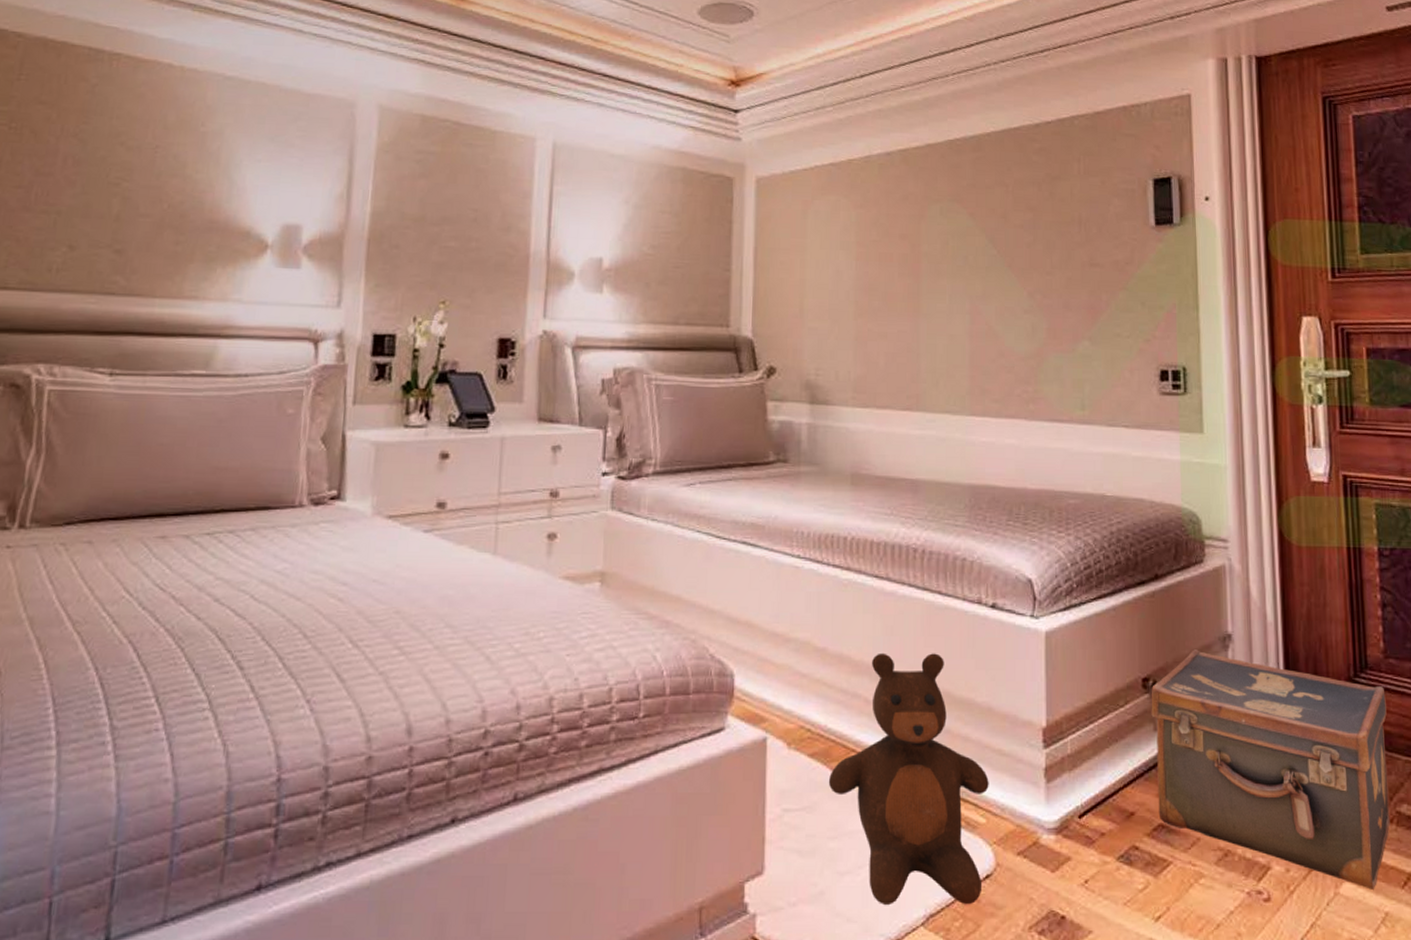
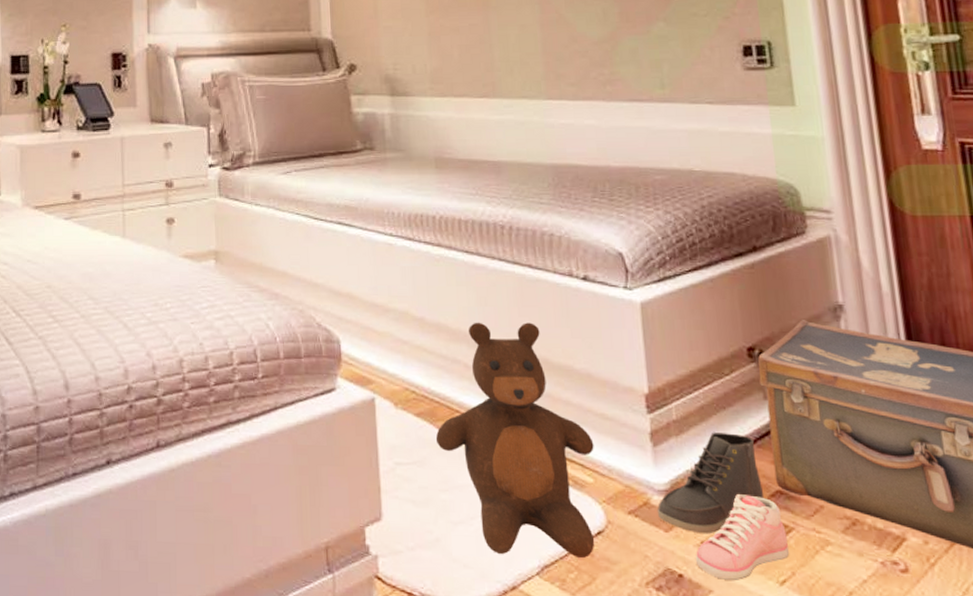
sneaker: none [1045,766,1147,871] -> present [656,432,765,533]
sneaker: none [1078,828,1165,919] -> present [695,493,789,580]

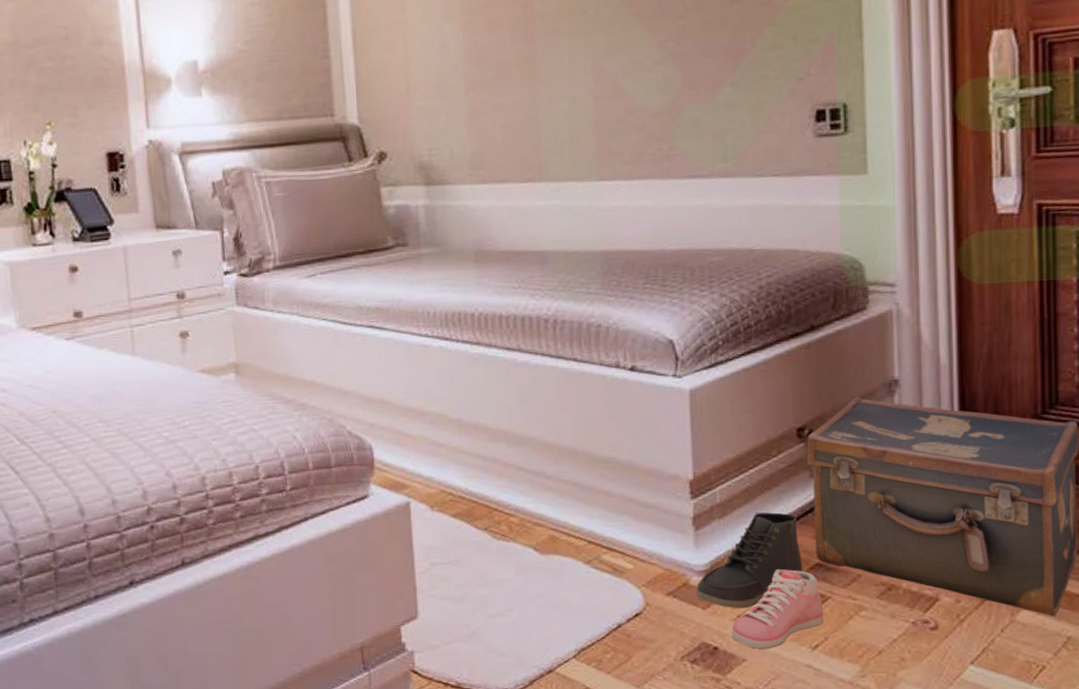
teddy bear: present [435,322,595,558] -> none [473,417,635,641]

